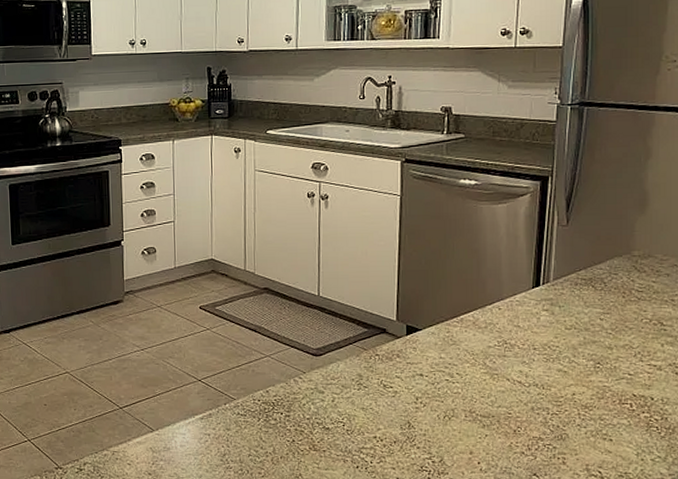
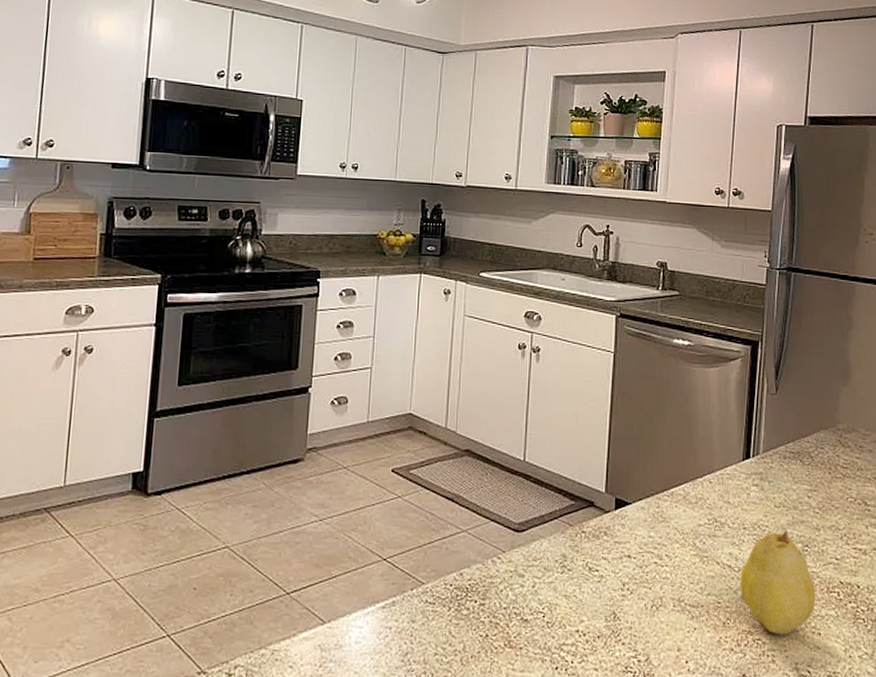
fruit: none [531,350,608,440] -> present [740,530,816,635]

